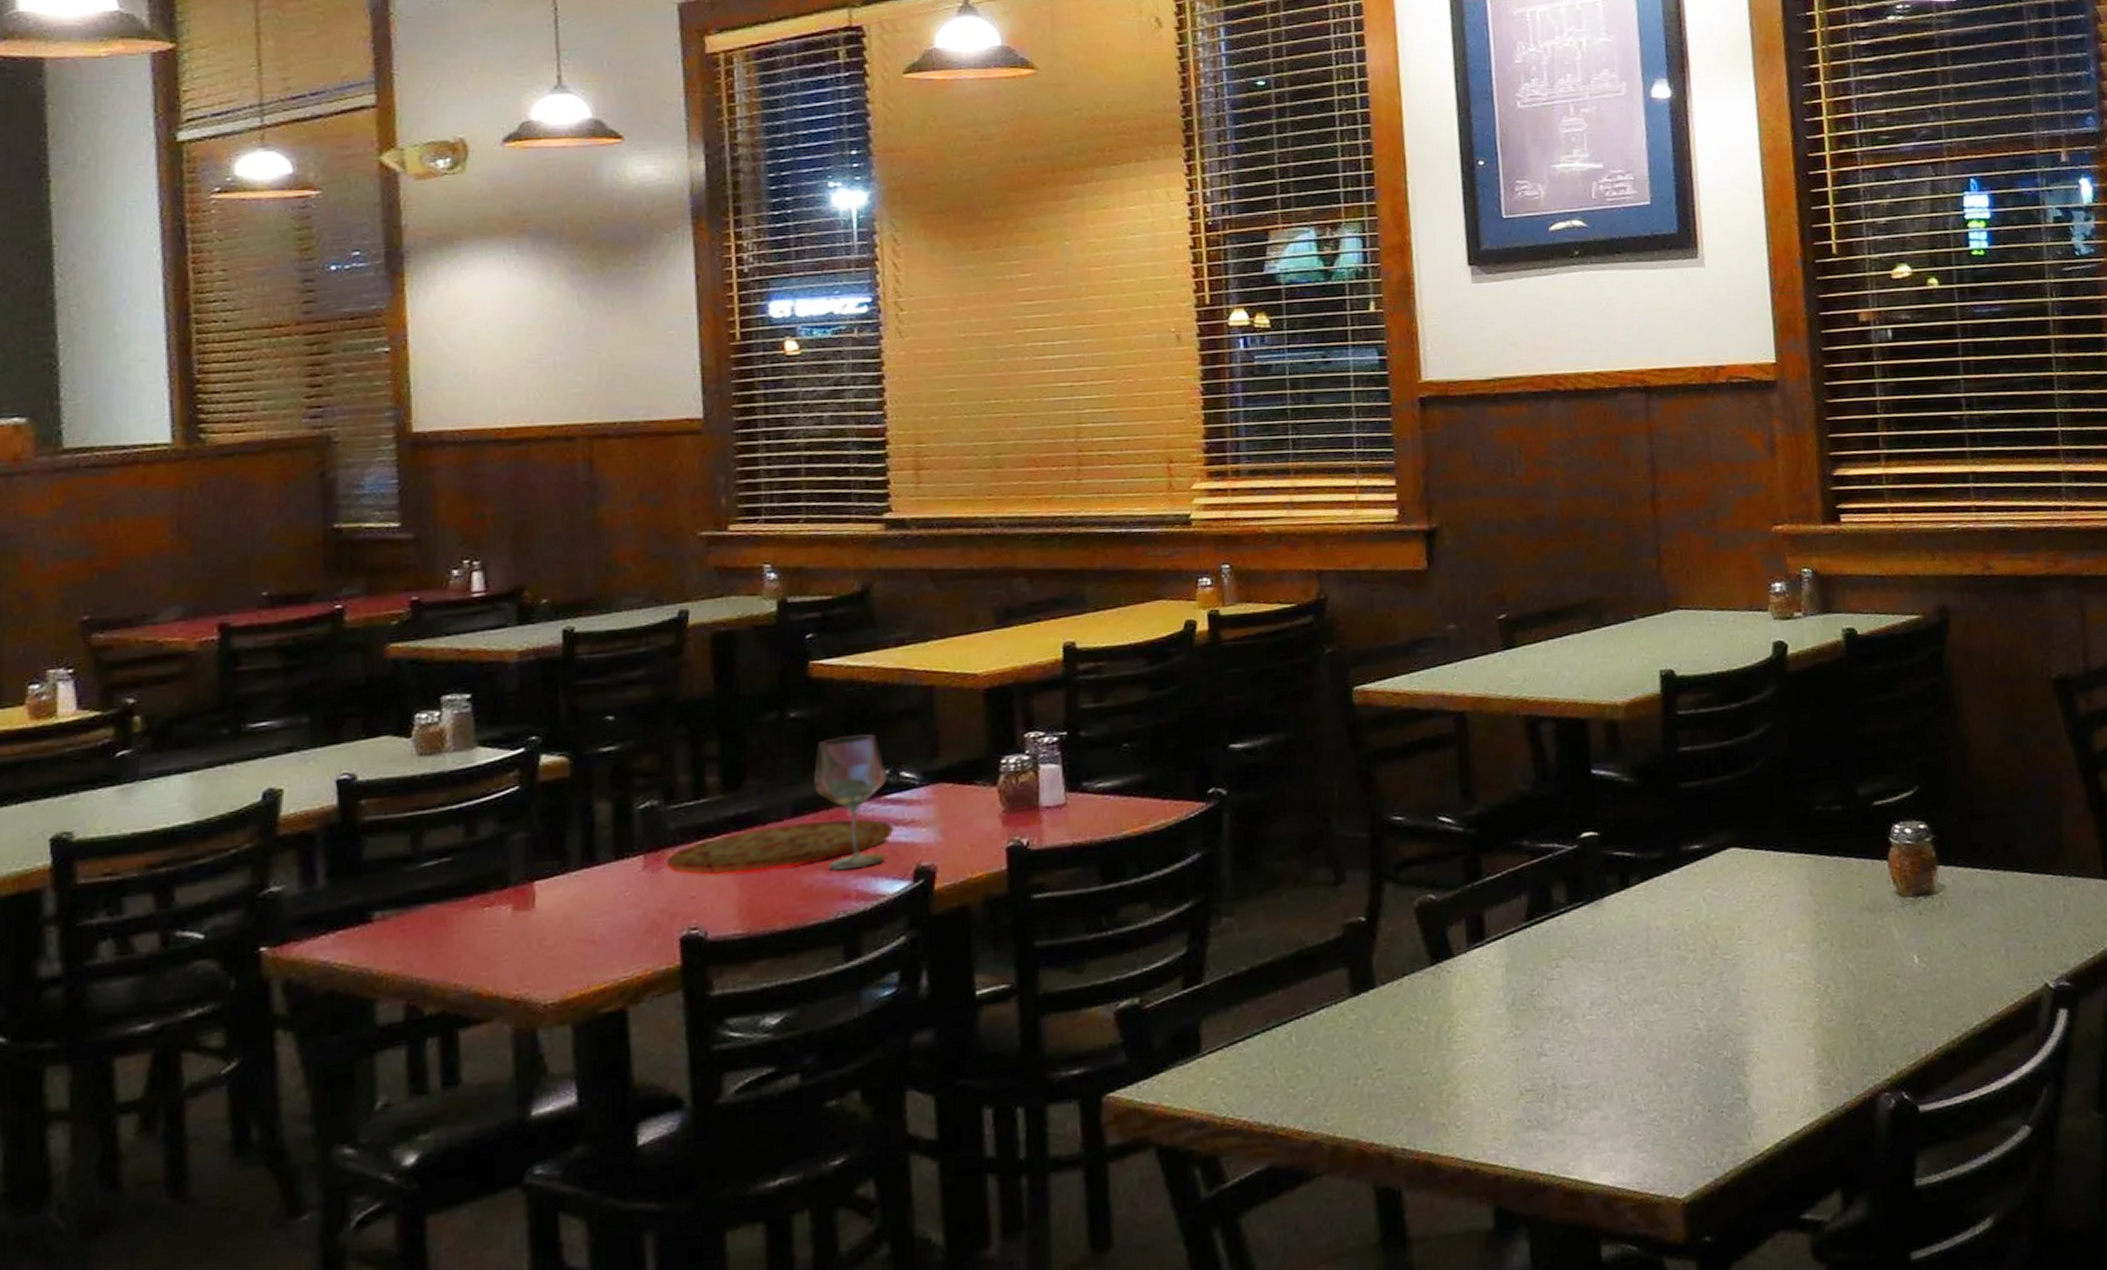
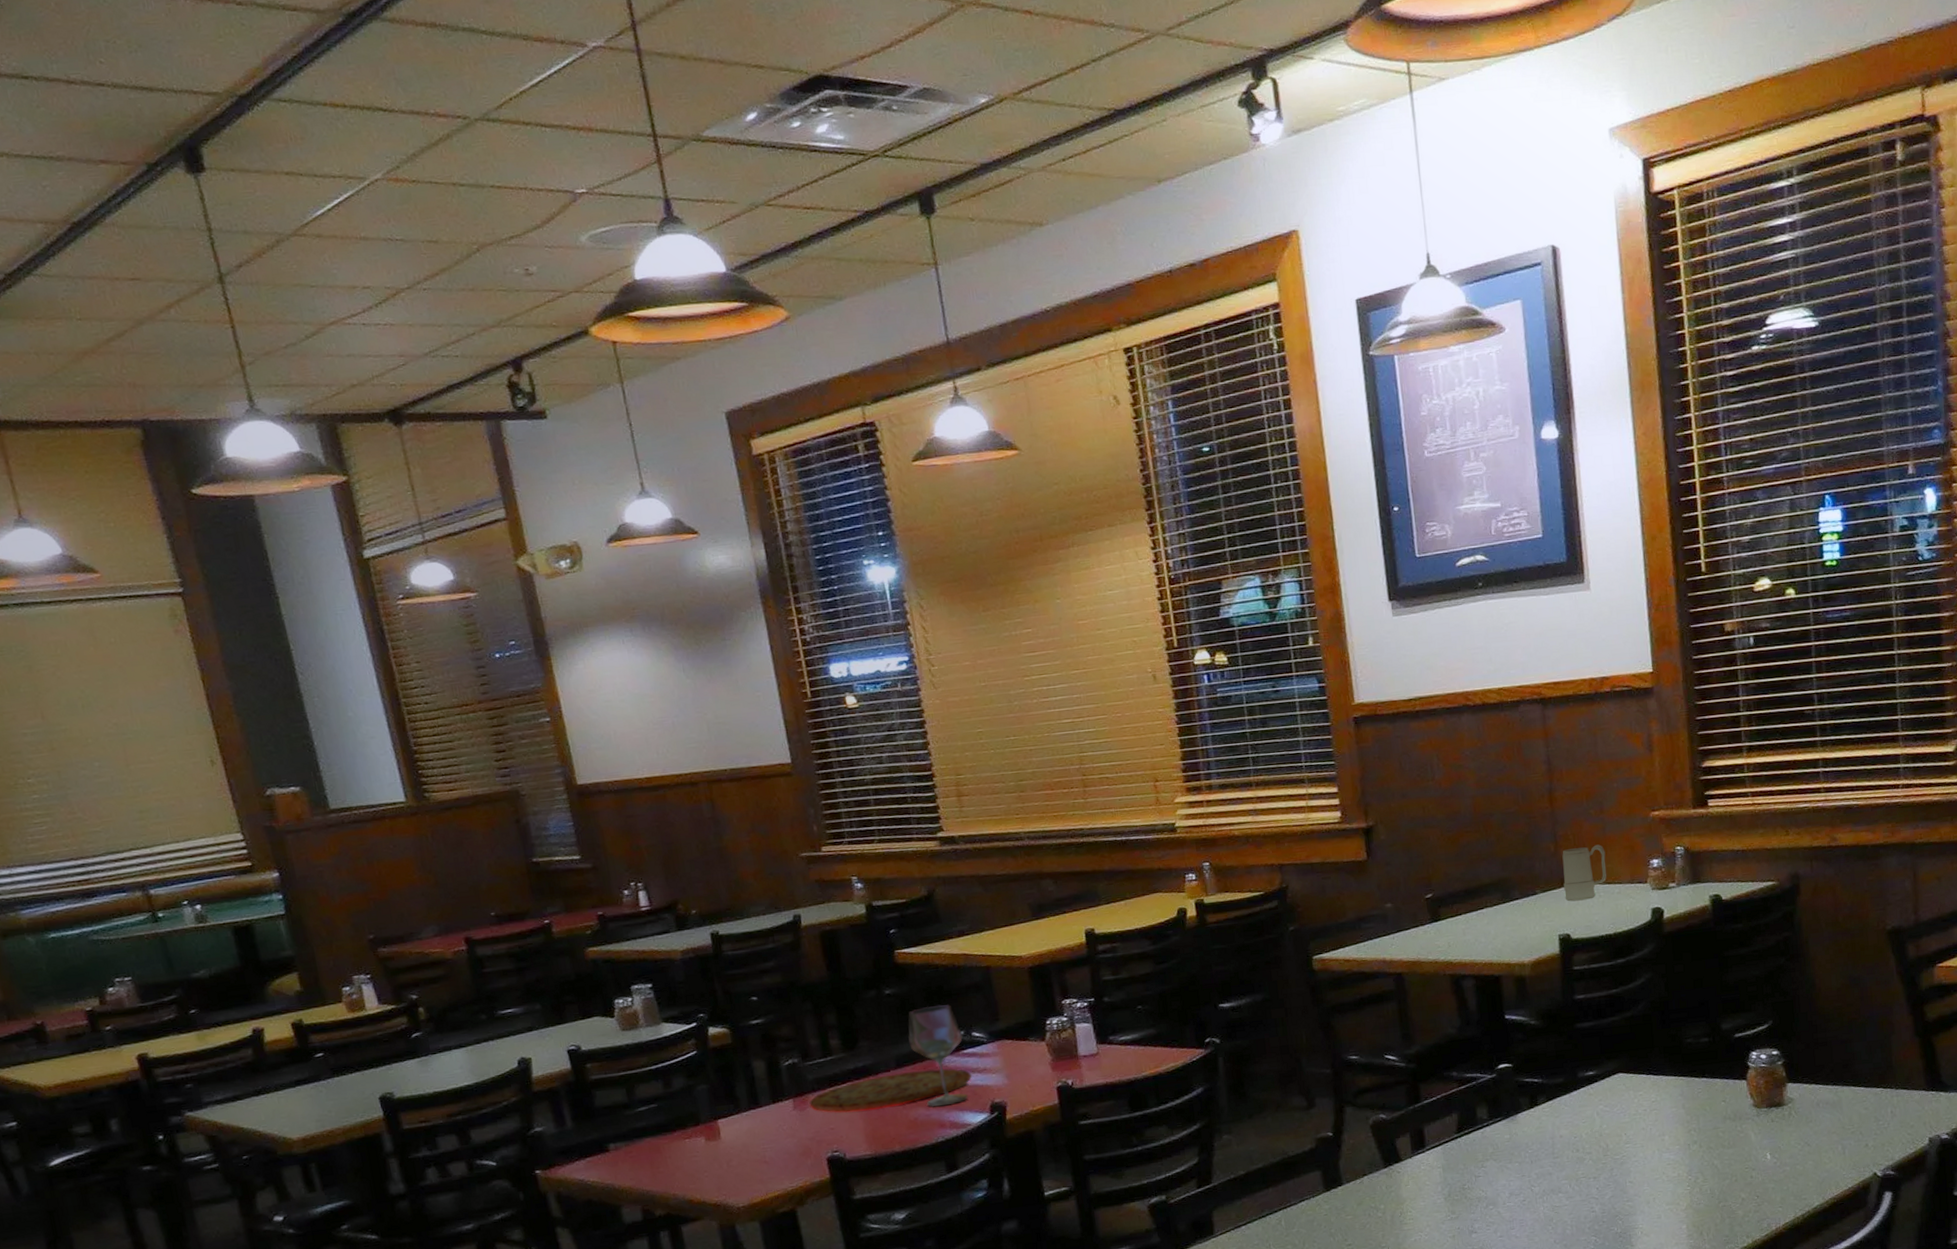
beer mug: none [1666,562,1719,630] -> present [1562,844,1606,902]

